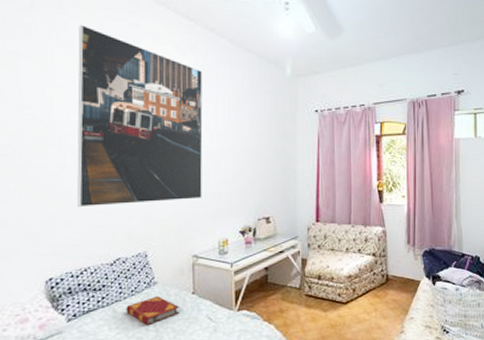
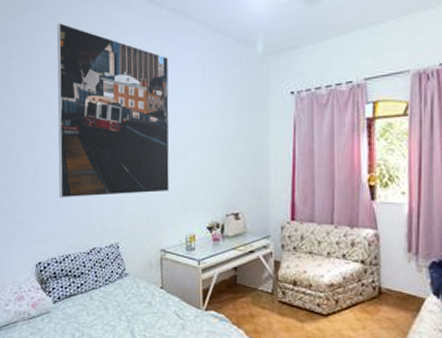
hardback book: present [126,296,179,326] -> none [101,287,148,316]

